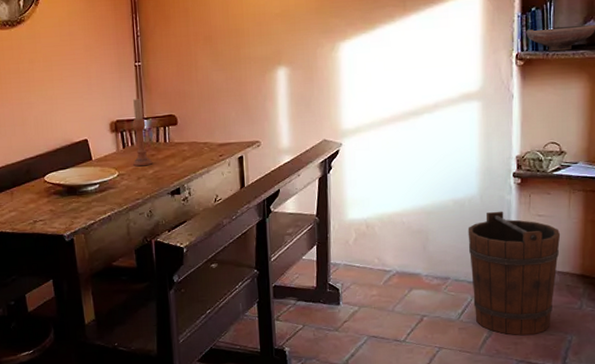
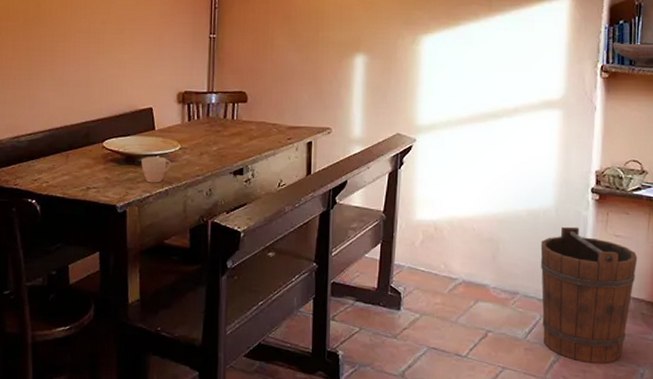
cup: none [82,184,112,211] -> present [141,156,172,183]
candlestick: present [132,99,152,167] -> none [197,71,217,142]

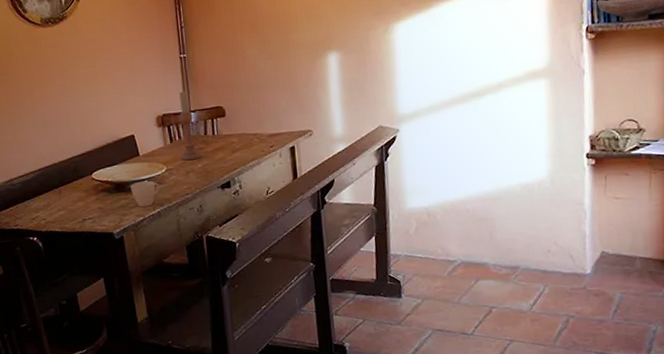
candlestick: none [197,71,217,142] -> present [179,91,201,161]
wooden bucket: present [540,226,638,364] -> none [538,194,642,327]

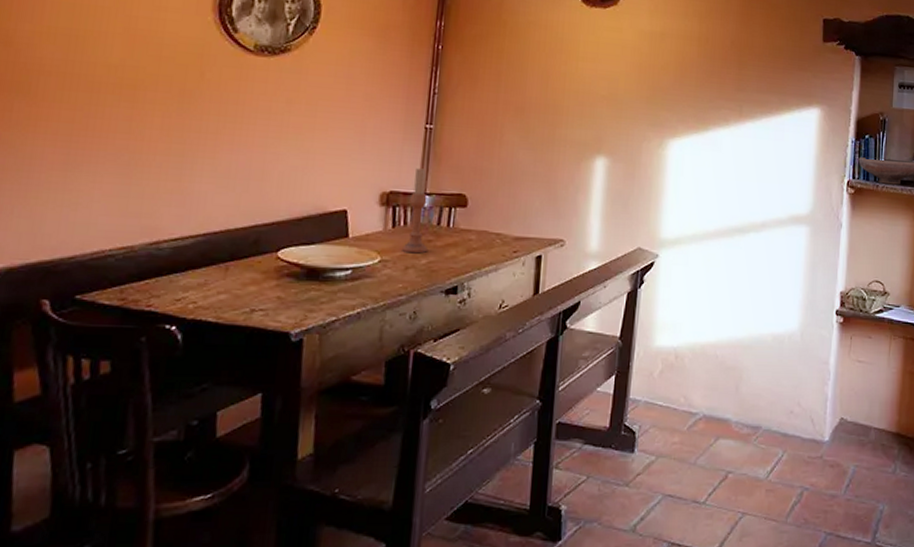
cup: present [130,180,161,207] -> none [327,270,368,304]

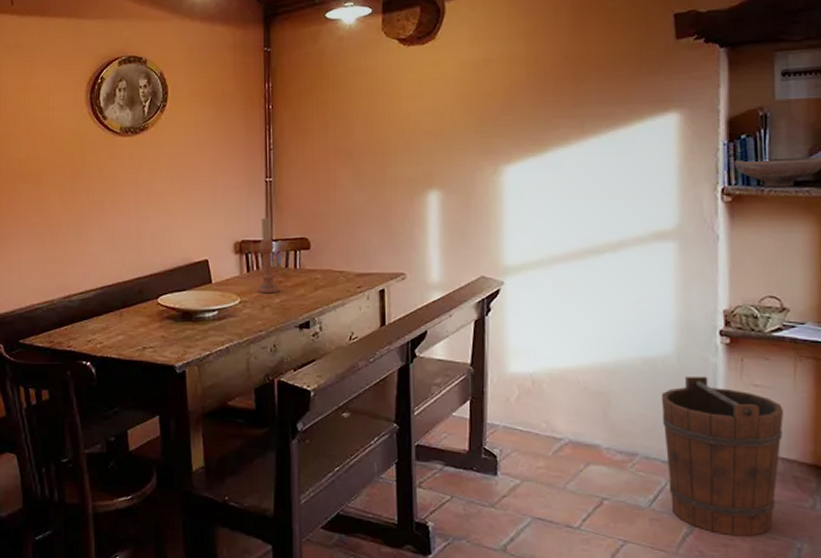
wooden bucket: none [784,352,879,503] -> present [661,376,784,537]

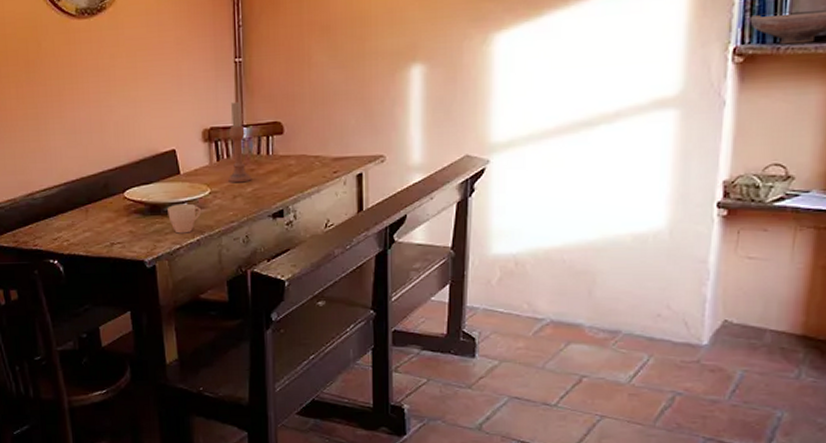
cup: none [199,311,232,340] -> present [168,203,202,234]
wooden bucket: present [661,376,784,537] -> none [649,250,778,408]

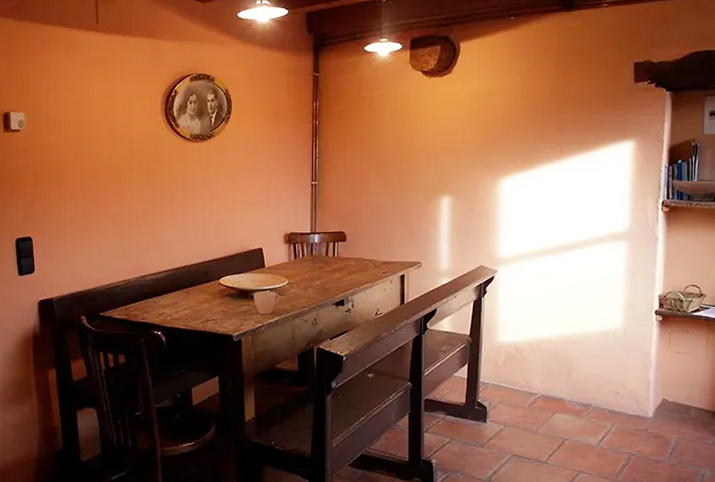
candlestick: present [228,102,251,183] -> none [303,215,320,277]

